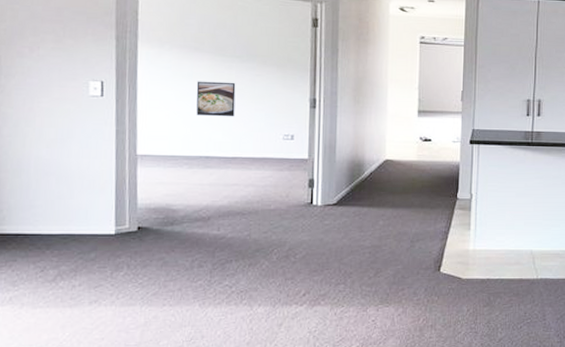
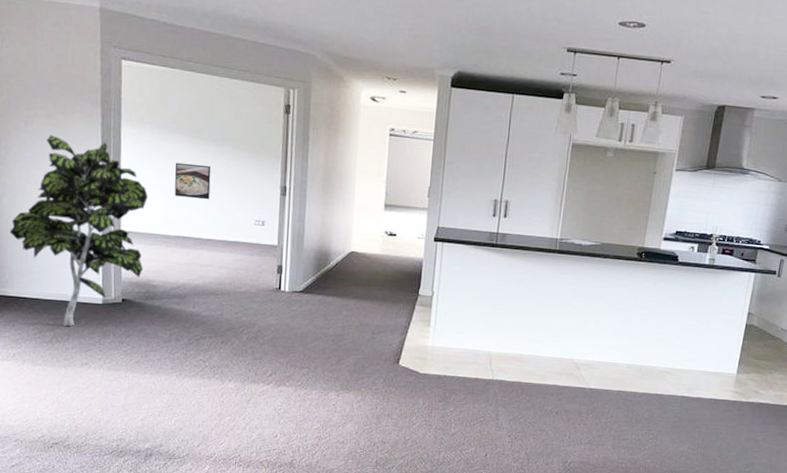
indoor plant: none [9,60,167,262] -> present [9,135,148,327]

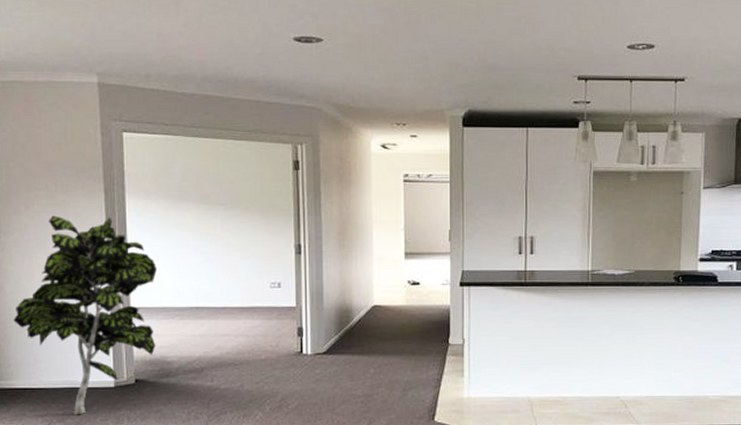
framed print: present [174,162,211,200] -> none [183,230,222,267]

